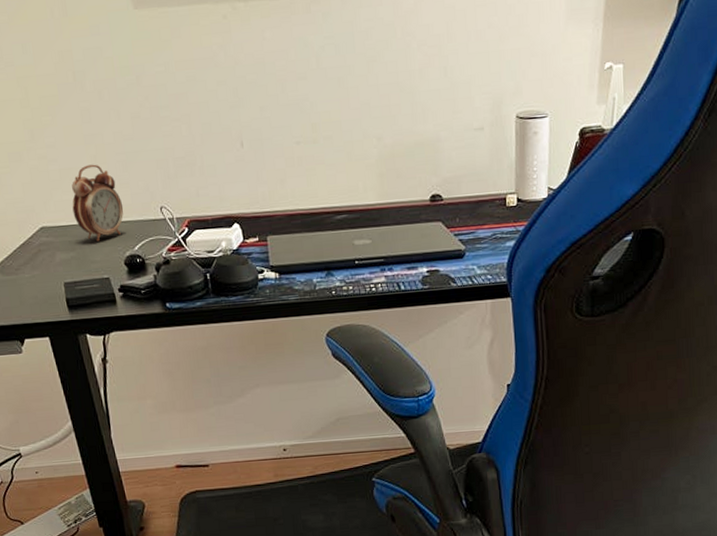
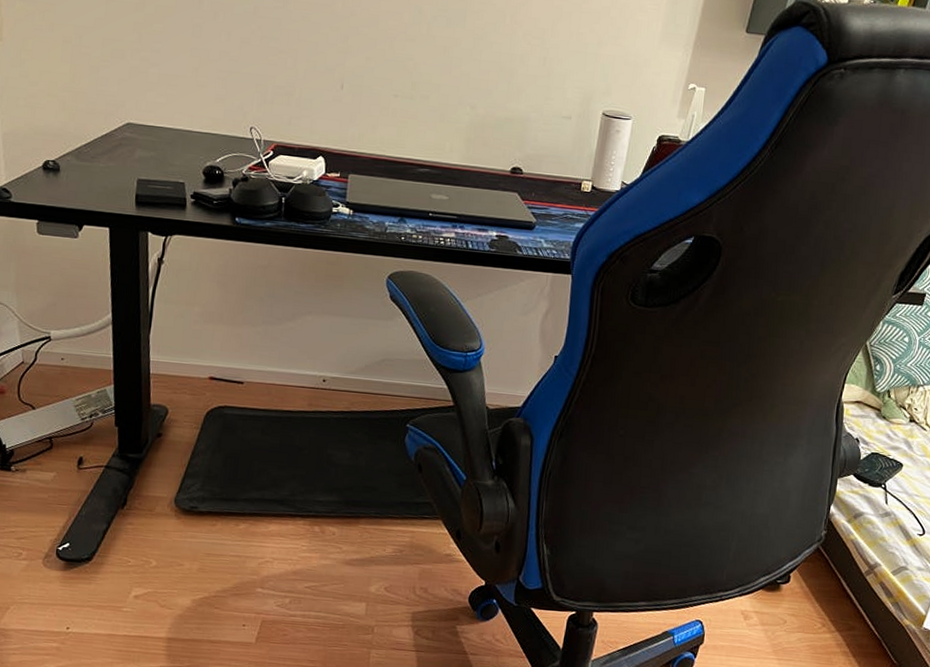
alarm clock: present [71,164,124,242] -> none [163,75,214,147]

